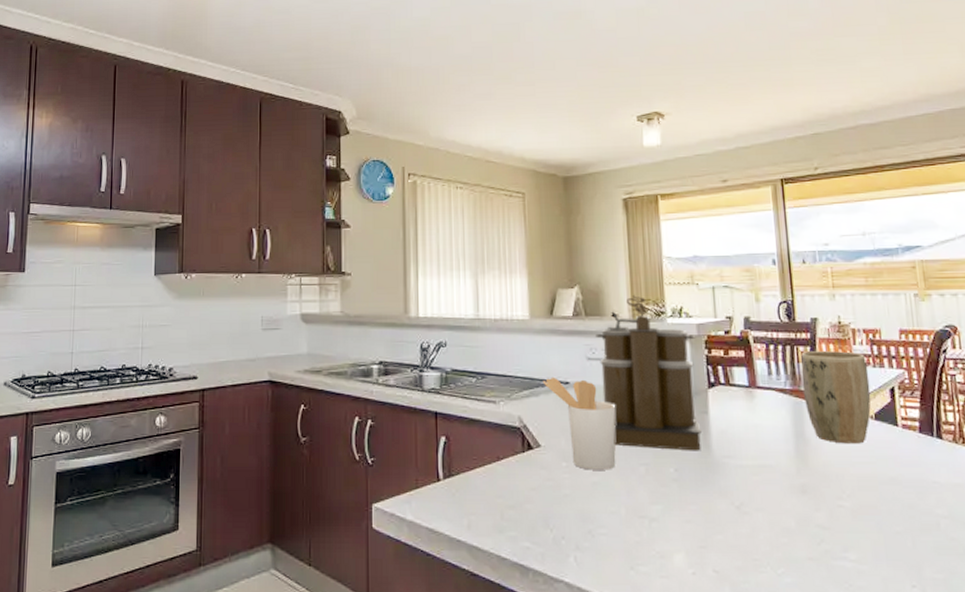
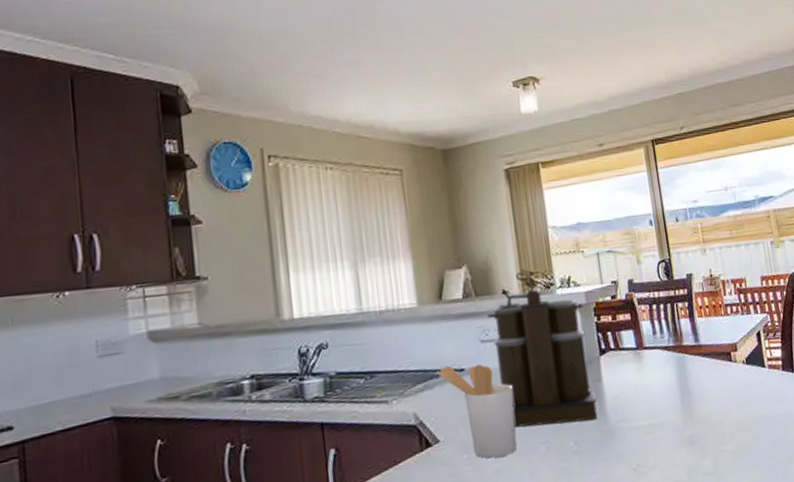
plant pot: present [800,351,871,444] -> none [680,302,743,392]

